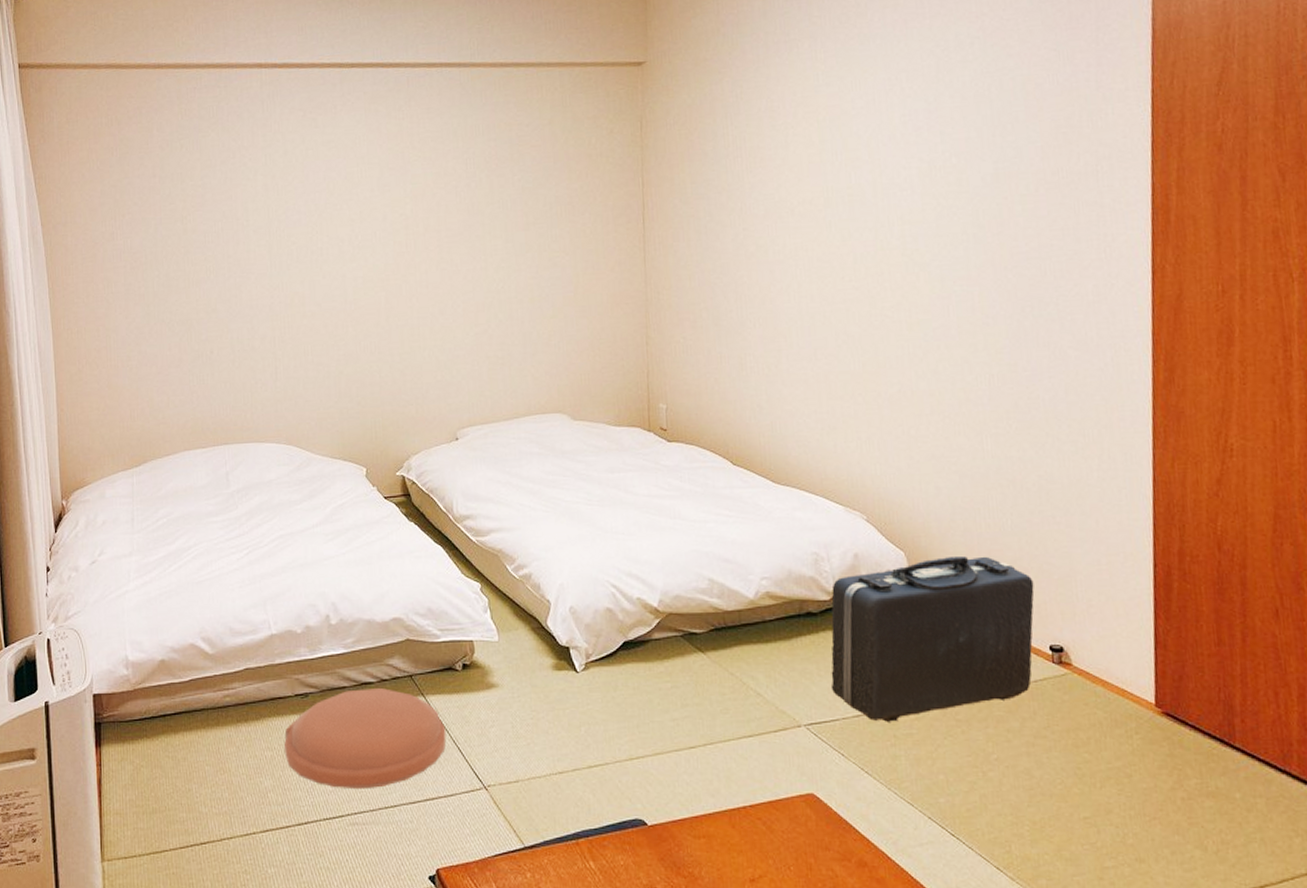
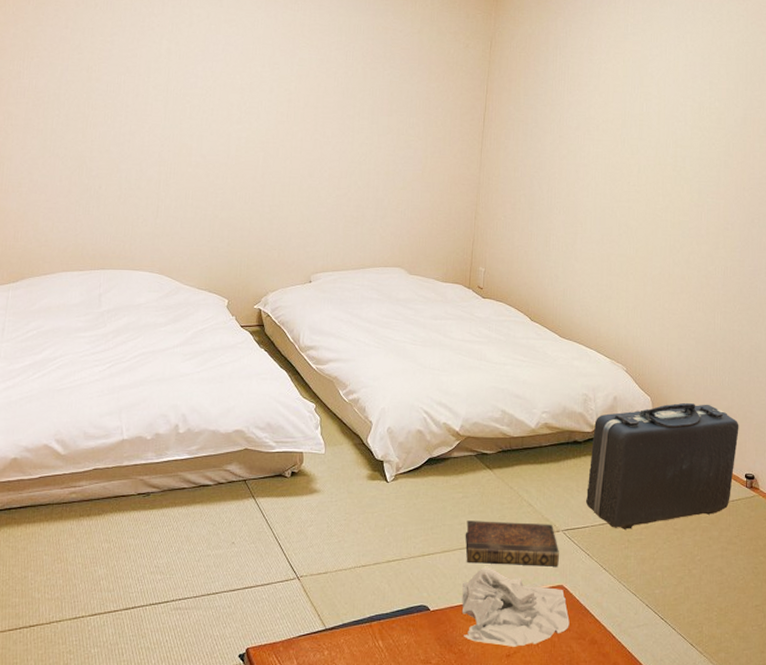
seat cushion: present [284,688,446,790] -> none [121,490,270,578]
book: none [680,715,805,770] -> present [465,520,559,567]
tissue: none [684,772,828,870] -> present [461,567,570,647]

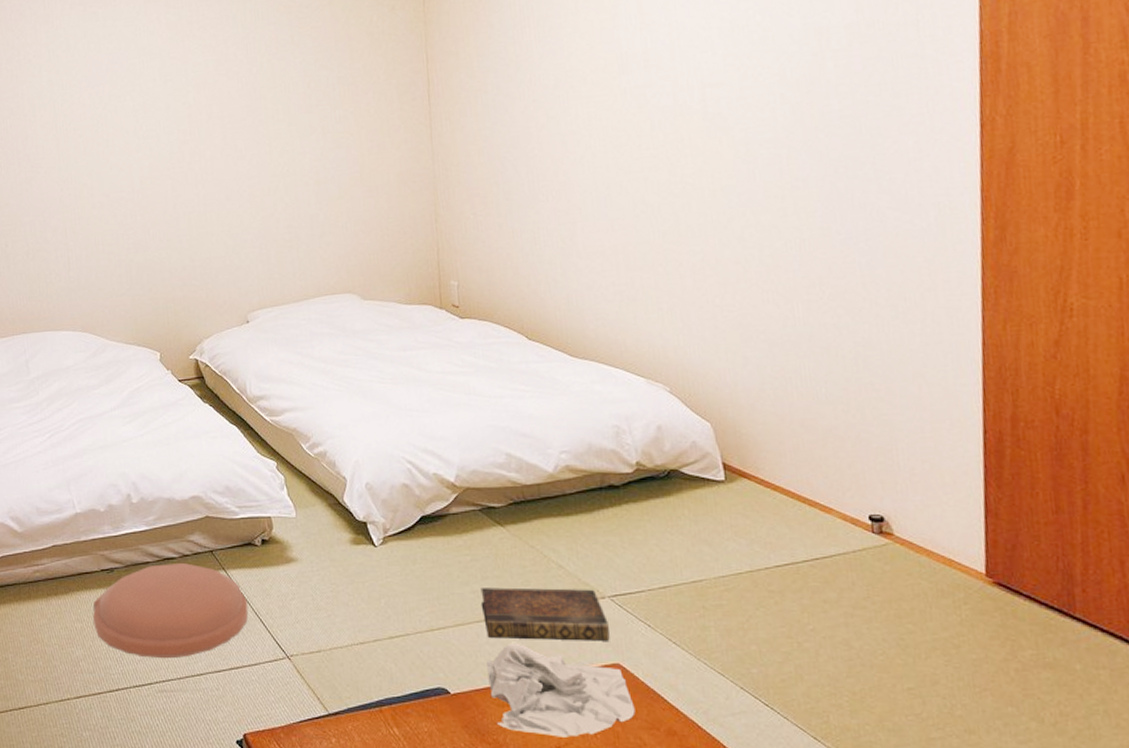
seat cushion: none [121,490,270,578] -> present [93,563,249,659]
suitcase: present [585,402,739,529] -> none [634,425,852,593]

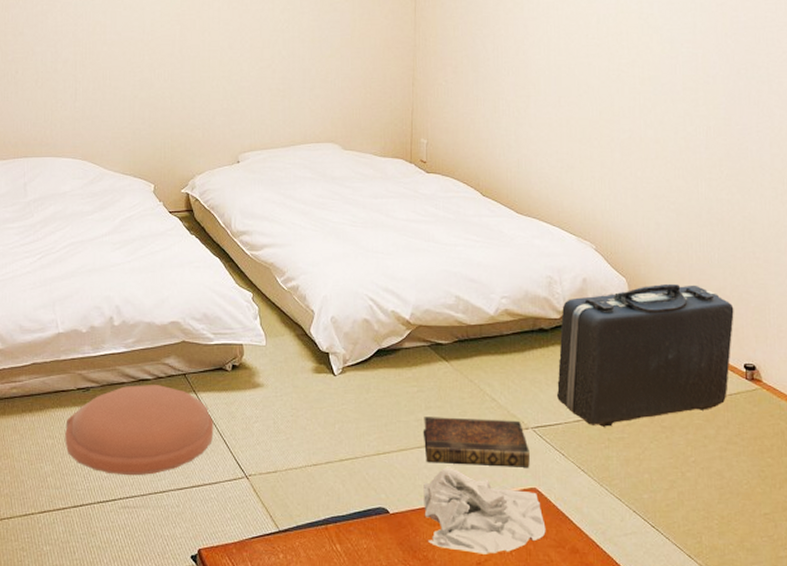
suitcase: none [634,425,852,593] -> present [556,283,734,427]

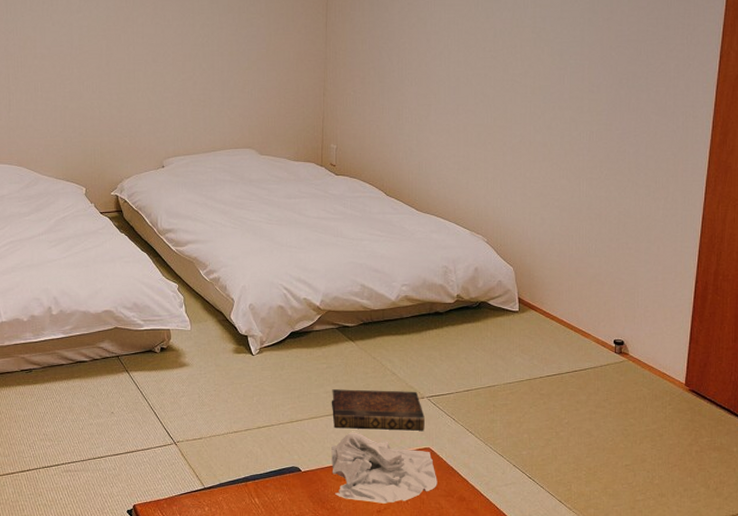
seat cushion: present [65,385,214,476] -> none [11,366,145,445]
suitcase: present [556,283,734,427] -> none [449,271,607,395]

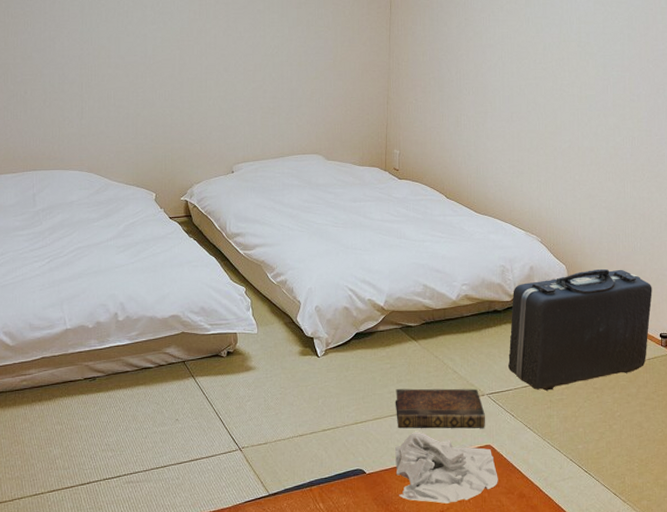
suitcase: none [449,271,607,395] -> present [507,268,652,391]

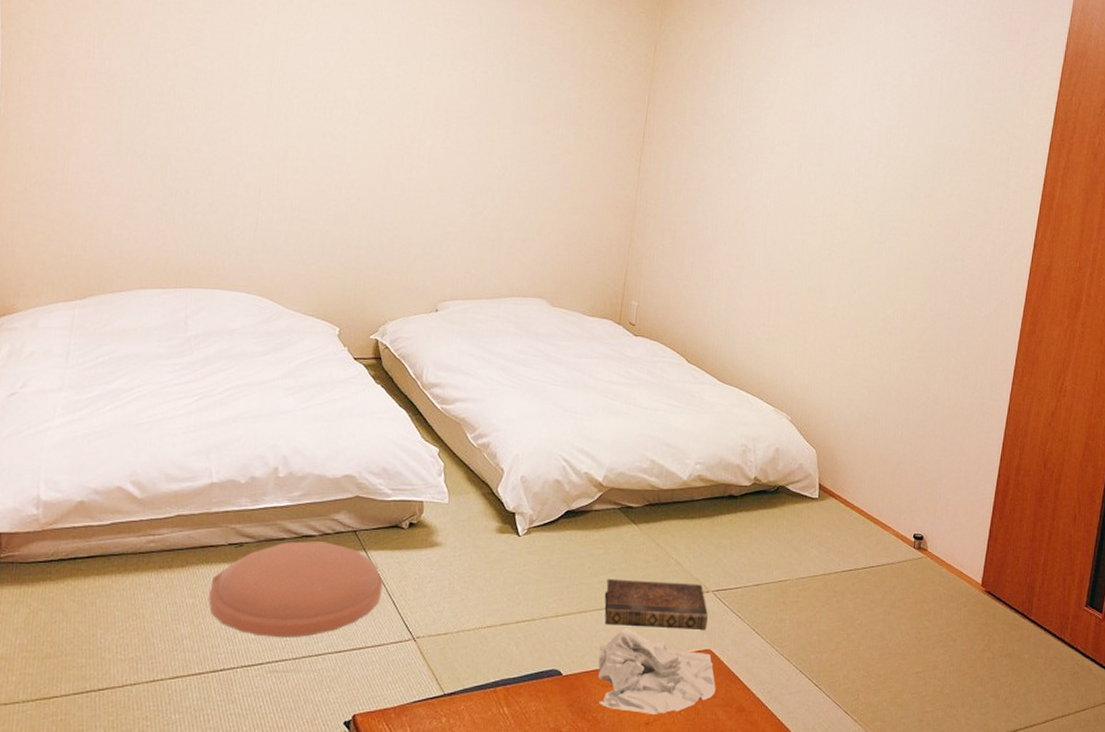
seat cushion: none [73,372,210,454] -> present [208,541,383,638]
suitcase: present [507,268,652,391] -> none [739,456,910,591]

